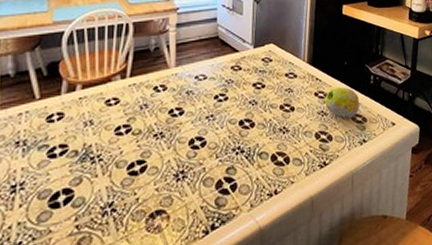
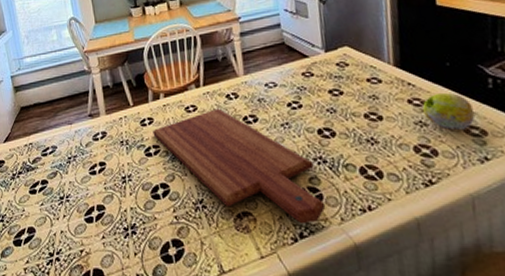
cutting board: none [61,101,238,215] -> present [153,108,326,223]

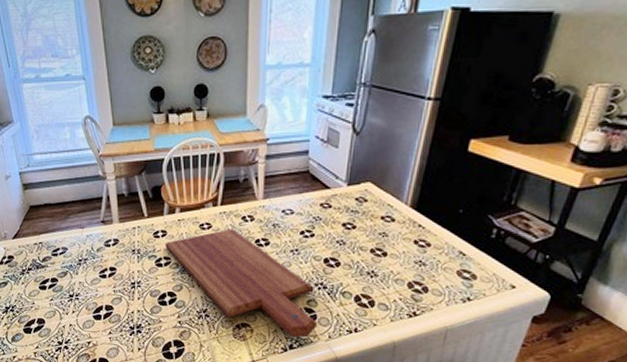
fruit: present [423,92,475,131] -> none [426,237,471,273]

